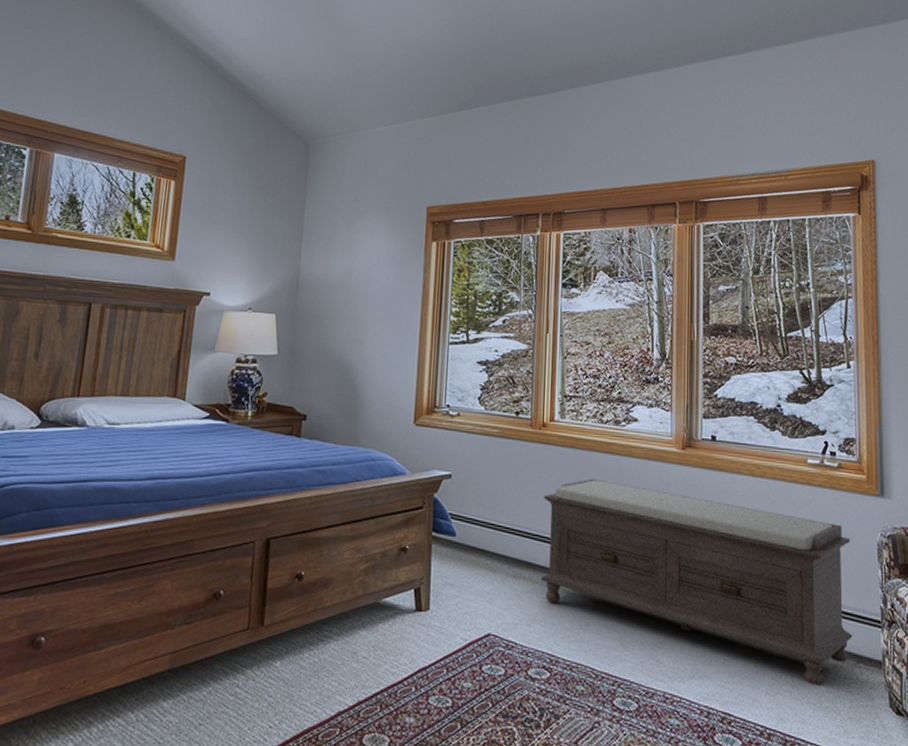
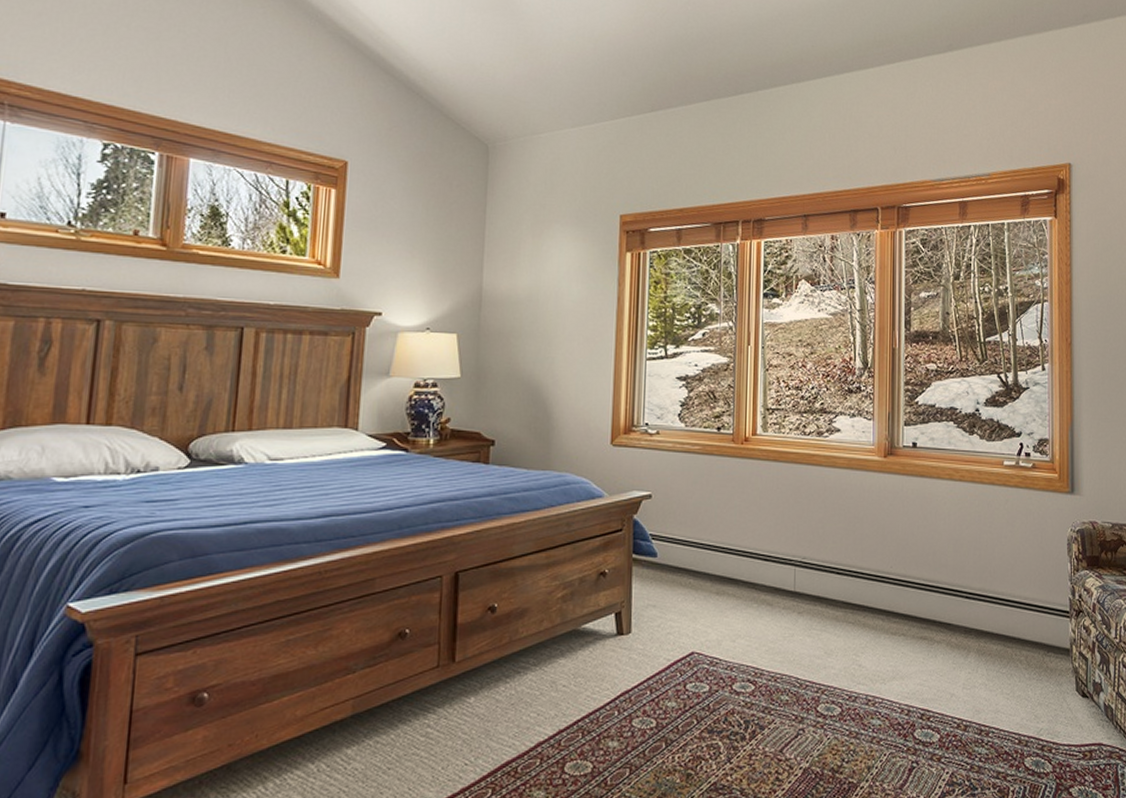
bench: present [540,478,853,686] -> none [744,491,1044,676]

